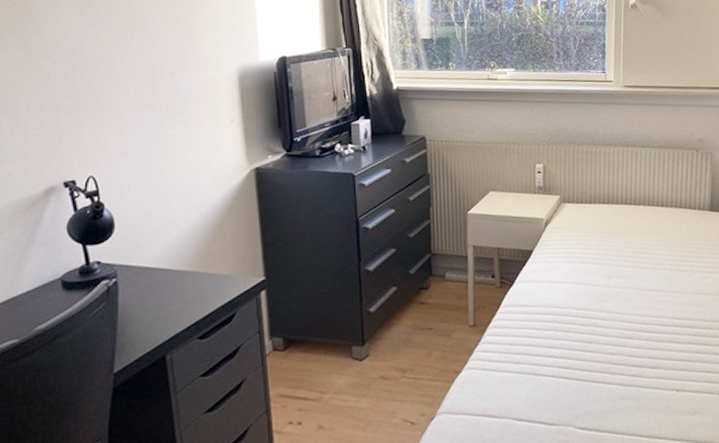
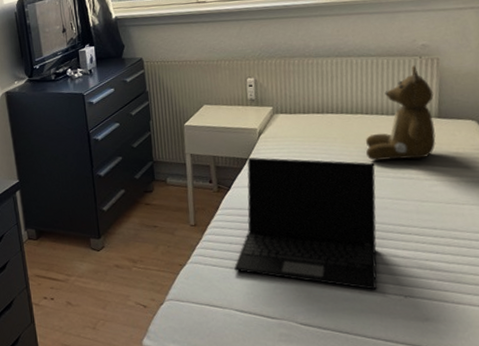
laptop: none [514,249,655,387] -> present [234,157,378,290]
teddy bear: none [646,158,708,253] -> present [365,65,436,161]

